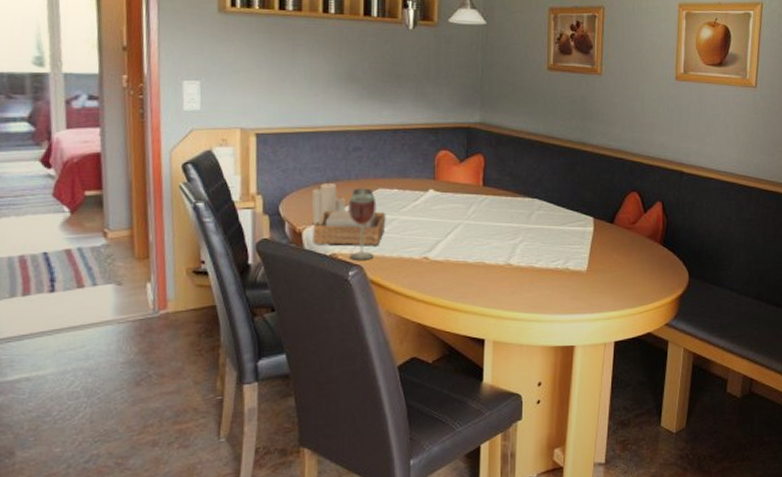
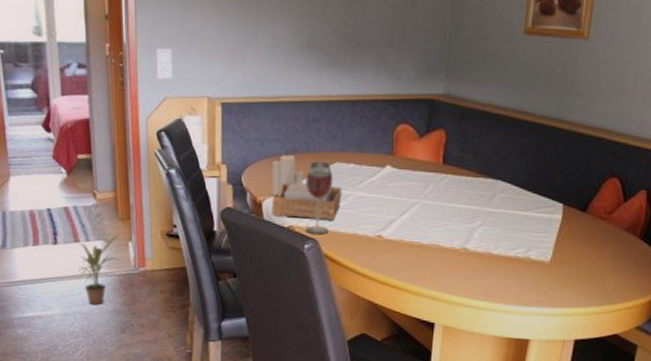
potted plant: none [80,276,136,358] -> present [77,235,120,305]

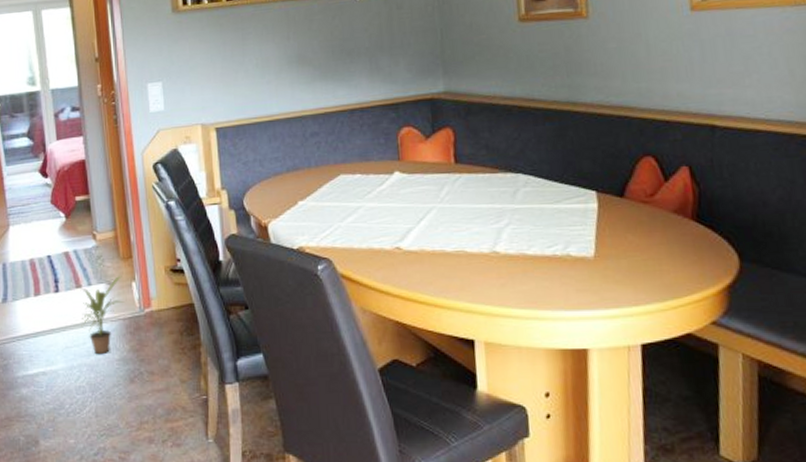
candle: present [271,153,304,198] -> none [273,170,308,218]
napkin holder: present [272,183,342,221] -> none [278,200,352,239]
wineglass: present [305,161,333,235] -> none [310,175,342,253]

